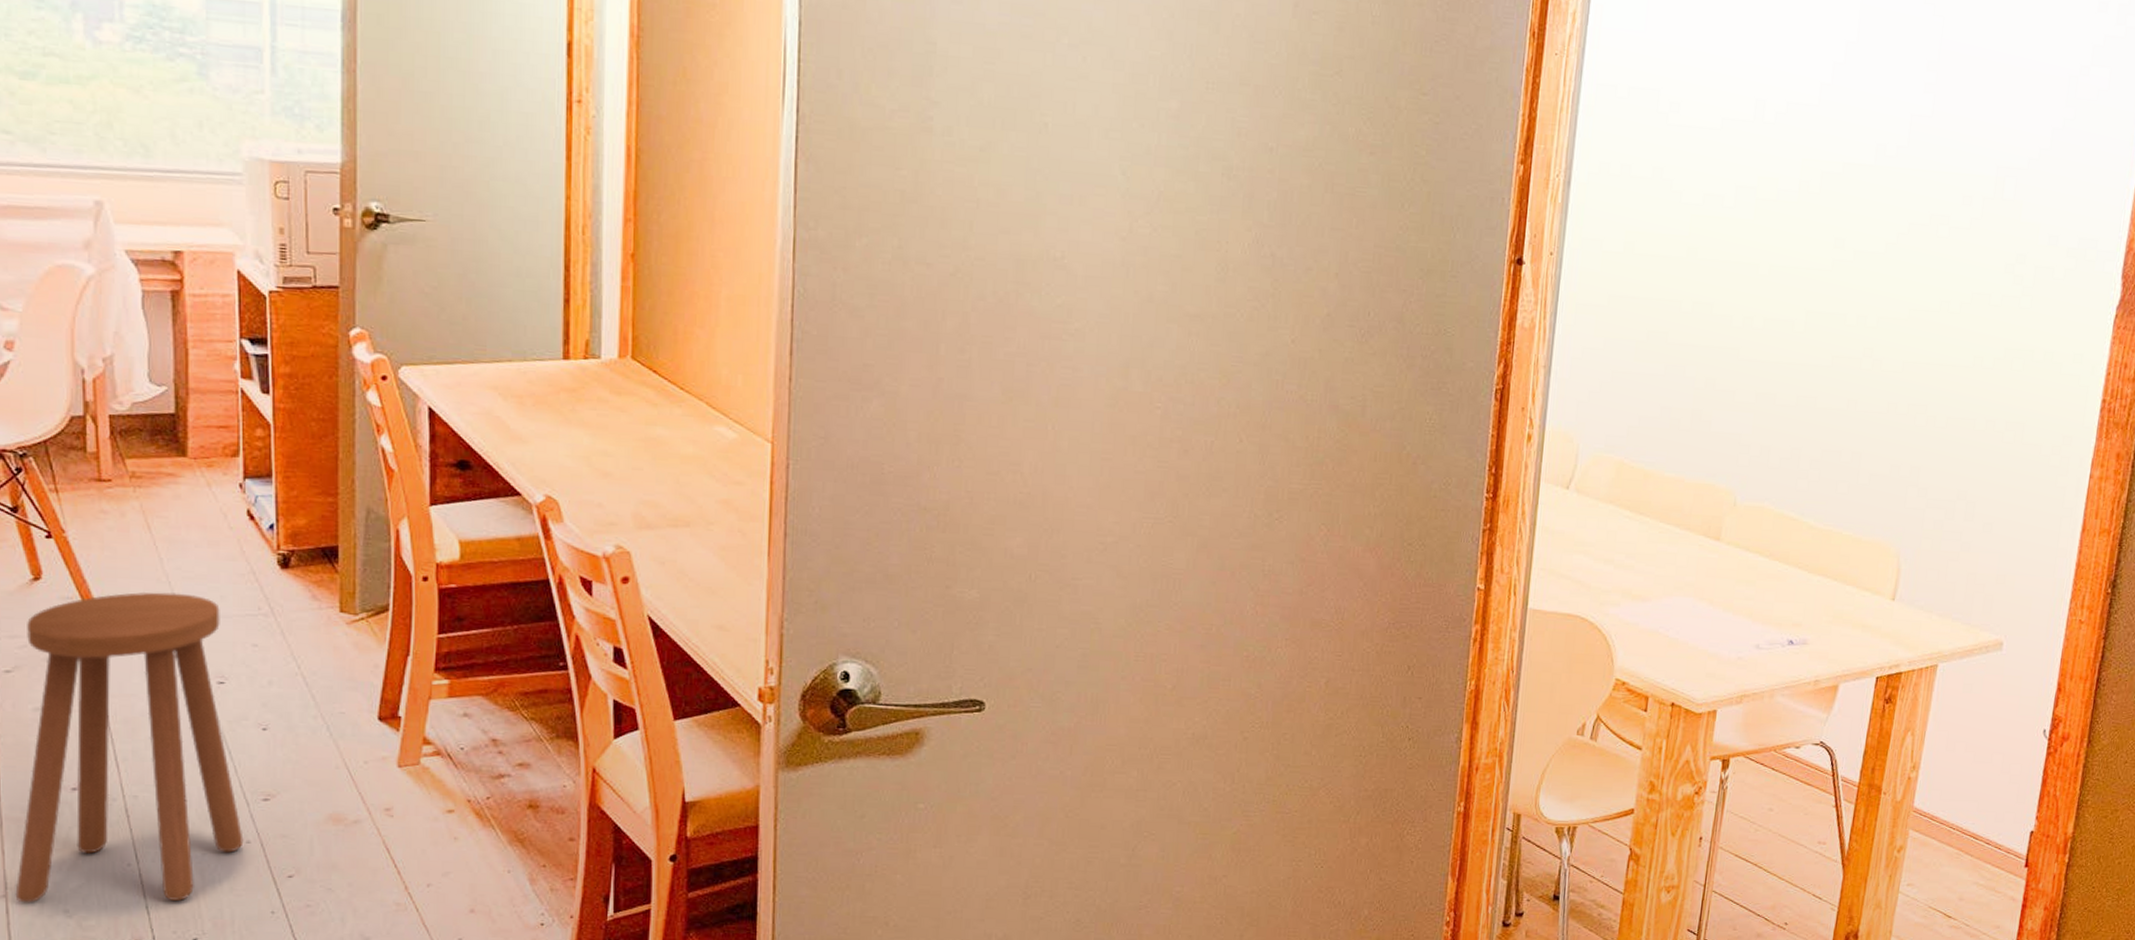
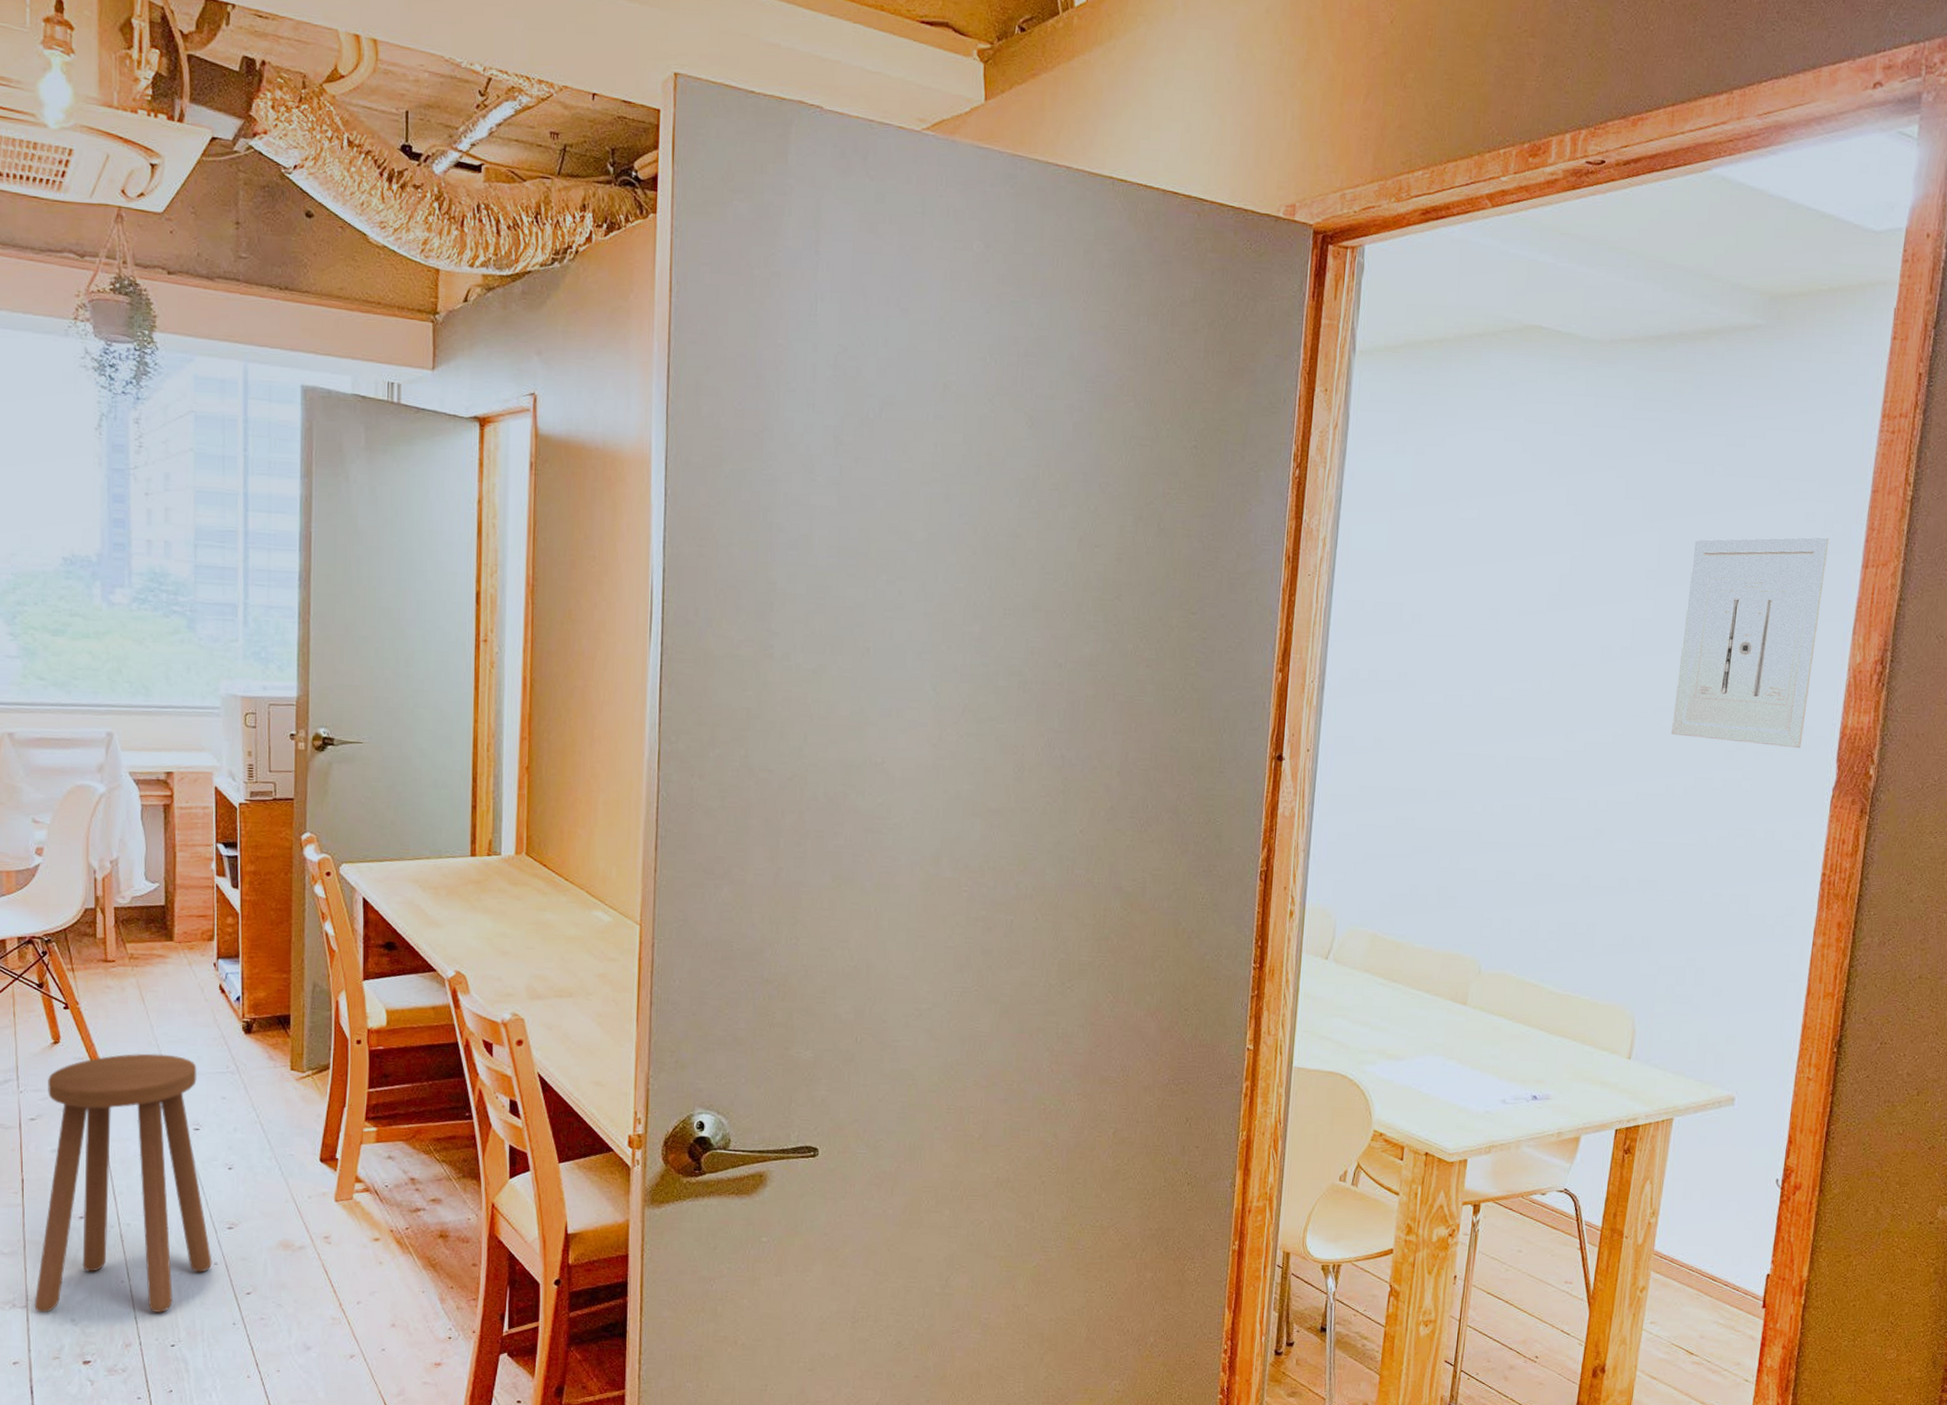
wall art: none [1948,28,2123,263] -> present [1671,537,1830,749]

